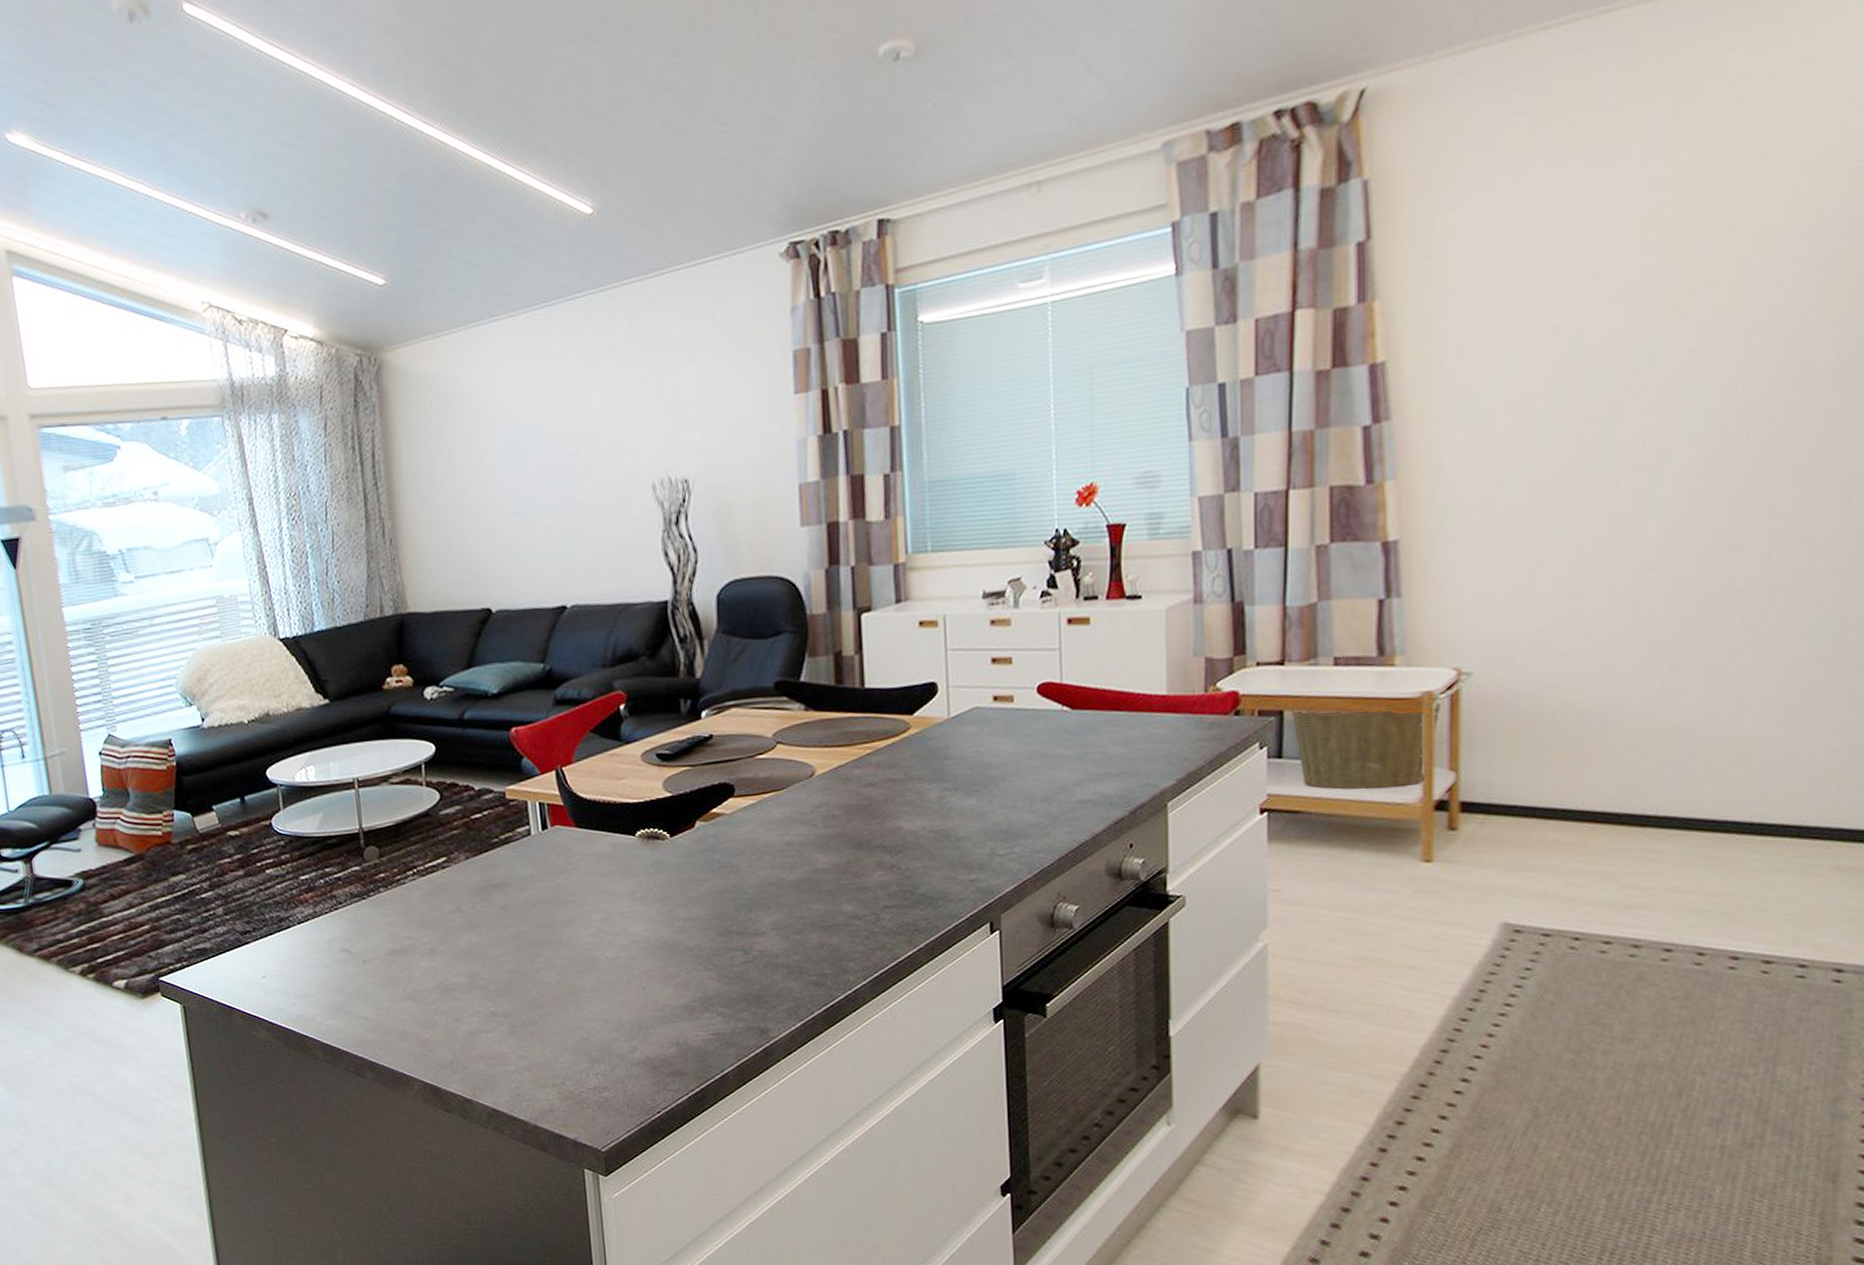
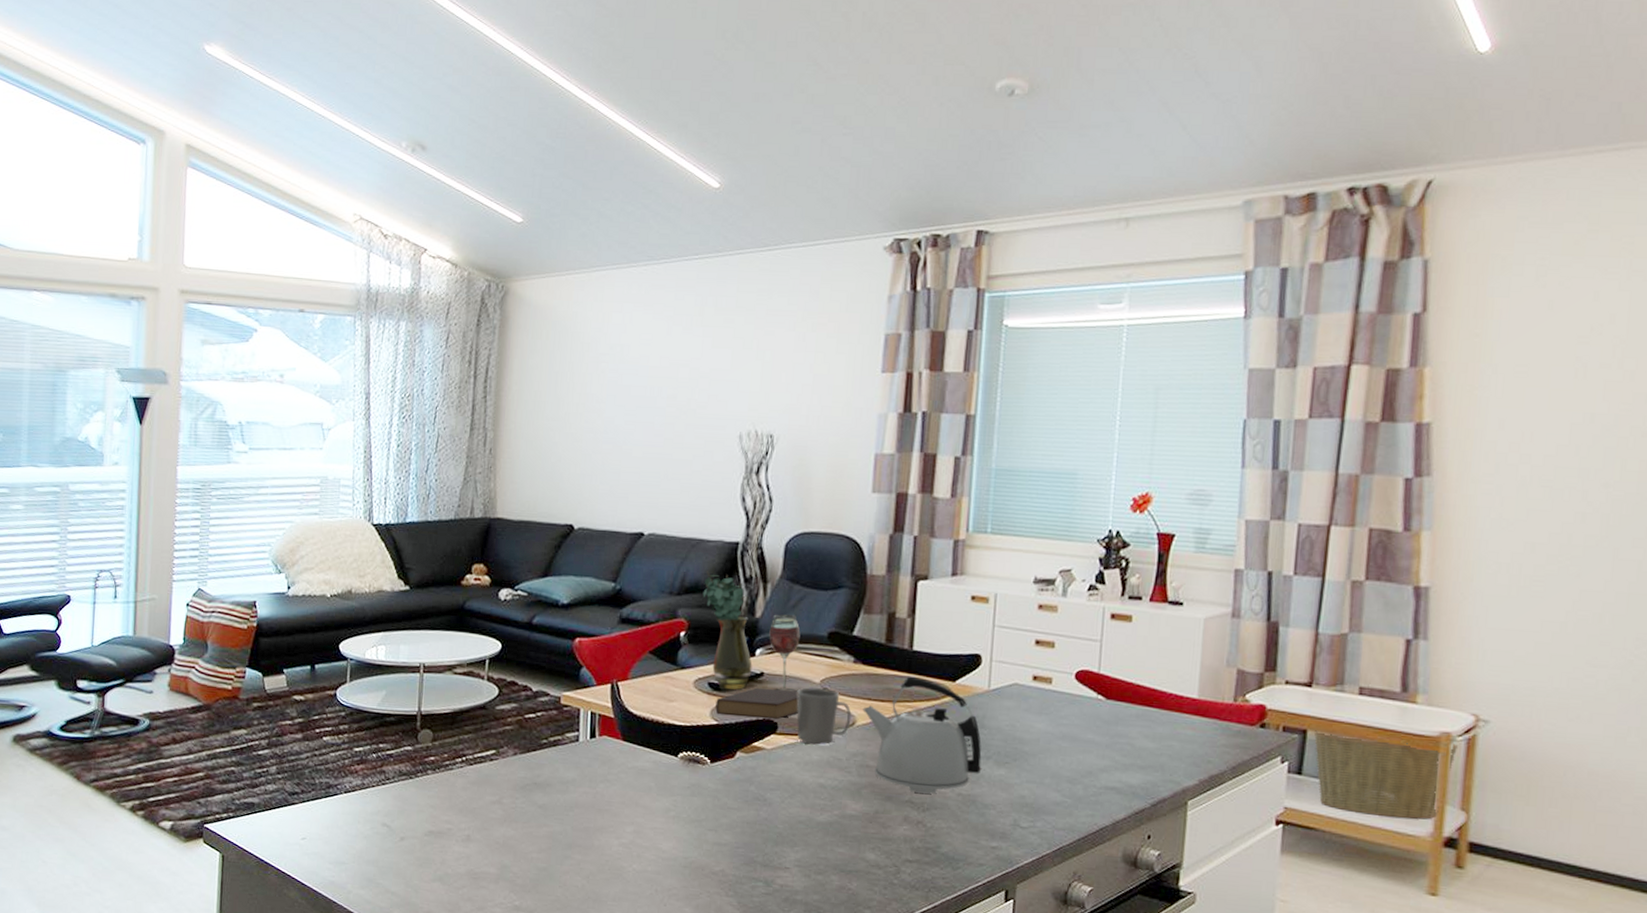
vase: none [637,636,700,759] -> present [702,571,753,691]
book: none [667,748,754,786] -> present [715,687,799,720]
wineglass: none [712,669,750,751] -> present [769,614,801,692]
mug: none [750,742,810,802] -> present [796,687,852,745]
kettle: none [820,715,951,836] -> present [862,676,982,794]

